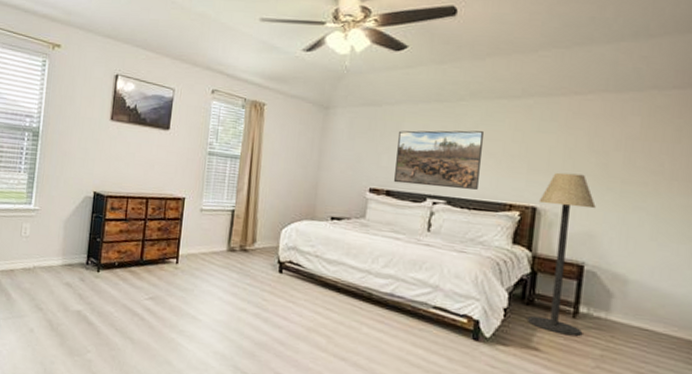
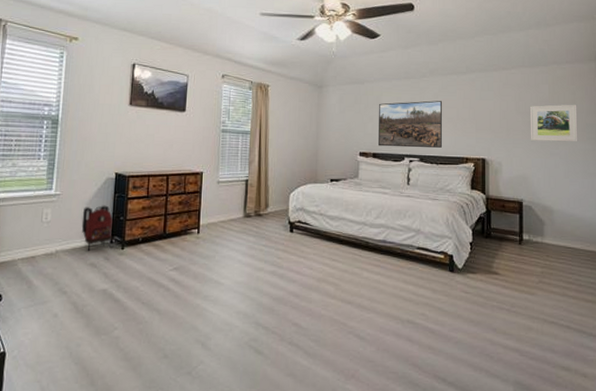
backpack: none [58,224,90,270] -> present [81,205,113,251]
floor lamp: present [527,172,596,337] -> none [486,130,528,259]
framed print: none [605,143,683,195] -> present [530,104,578,142]

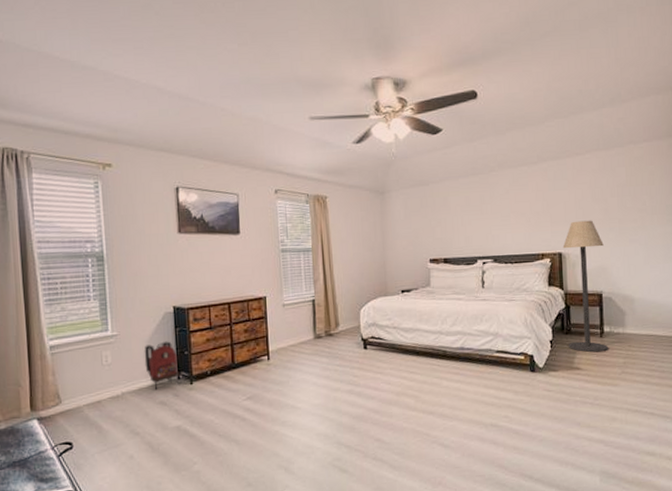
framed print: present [379,100,443,148] -> none [447,196,516,251]
floor lamp: none [486,130,528,259] -> present [562,220,609,353]
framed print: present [530,104,578,142] -> none [607,185,658,229]

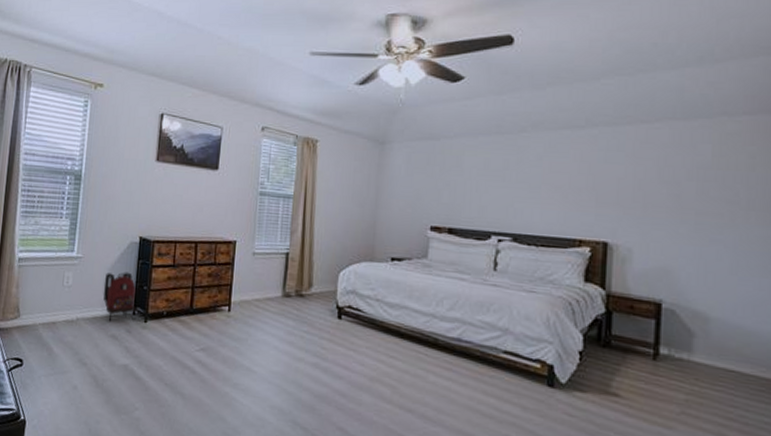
floor lamp: present [562,220,609,353] -> none [604,205,670,380]

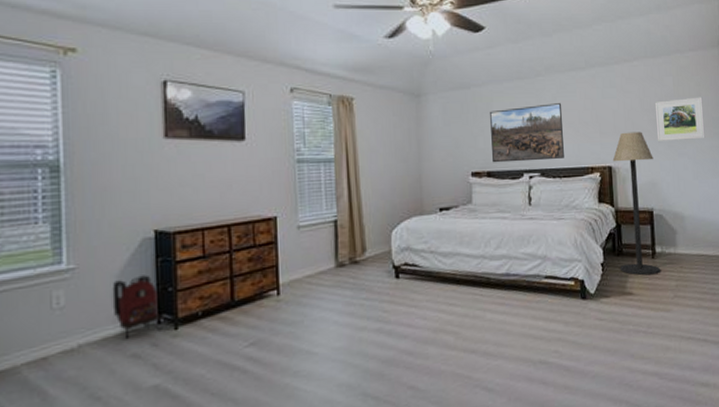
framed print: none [456,163,549,225] -> present [490,103,564,163]
floor lamp: none [604,205,670,380] -> present [612,131,661,276]
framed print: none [678,172,758,226] -> present [655,97,705,141]

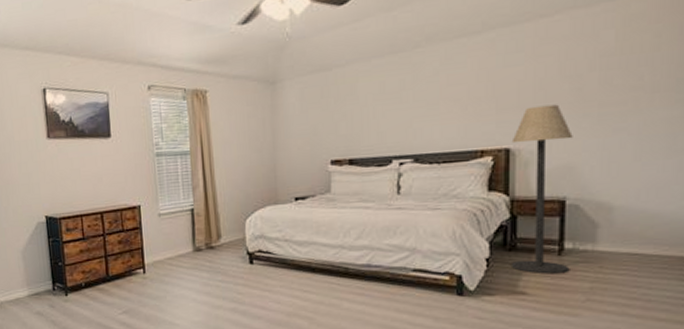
backpack: present [112,275,160,338] -> none [19,251,54,300]
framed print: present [490,103,564,163] -> none [354,77,446,150]
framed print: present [655,97,705,141] -> none [581,52,663,115]

